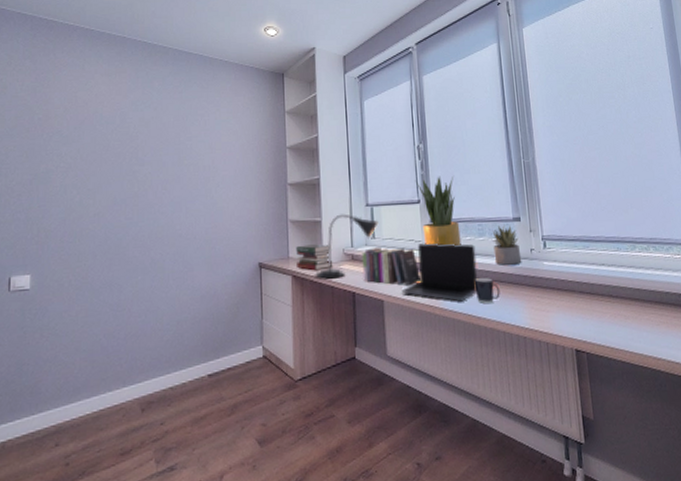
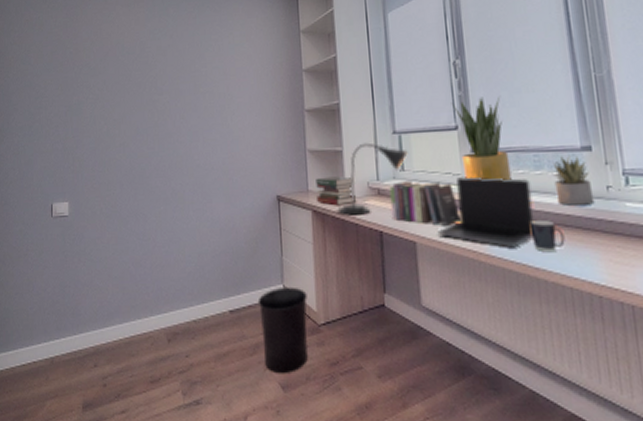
waste bin: none [237,347,285,430] -> present [257,286,308,373]

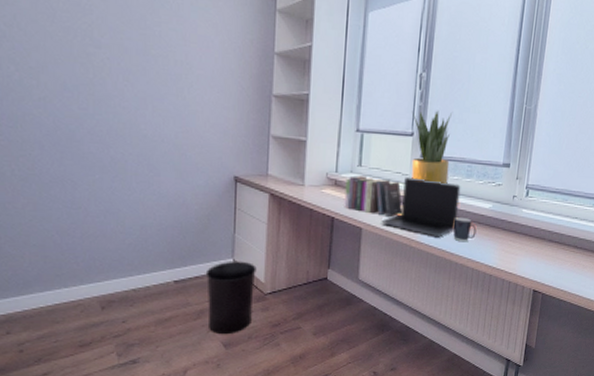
books: present [316,176,357,206] -> none [276,163,315,192]
desk lamp: present [337,142,408,216] -> none [294,136,367,202]
succulent plant: present [553,155,595,206] -> none [477,169,504,209]

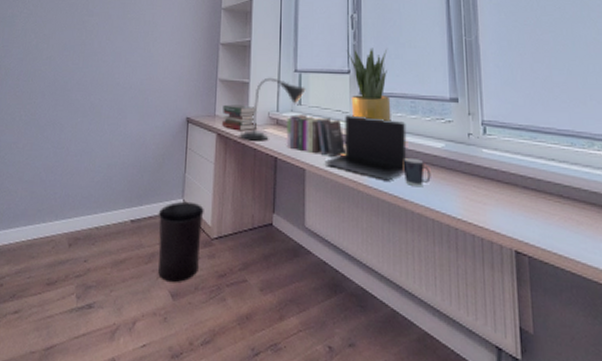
books: none [276,163,315,192] -> present [222,104,258,132]
desk lamp: none [294,136,367,202] -> present [239,77,306,141]

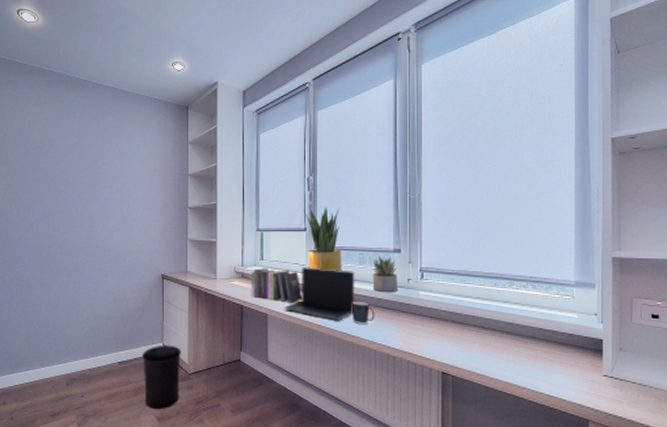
books: present [222,104,258,132] -> none [194,262,225,284]
desk lamp: present [239,77,306,141] -> none [209,236,267,292]
succulent plant: none [426,105,458,148] -> present [372,256,398,292]

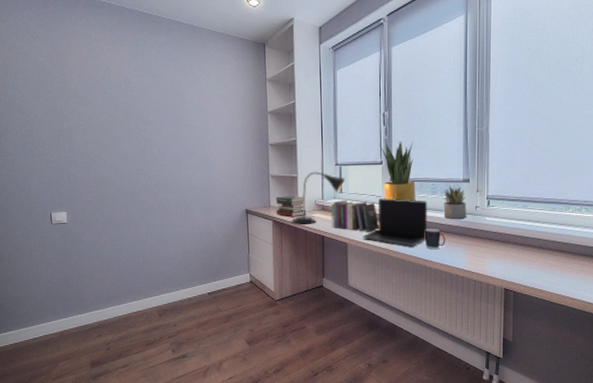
waste bin: present [141,345,181,409] -> none [230,275,268,333]
books: none [194,262,225,284] -> present [276,196,307,218]
desk lamp: none [209,236,267,292] -> present [291,171,346,224]

